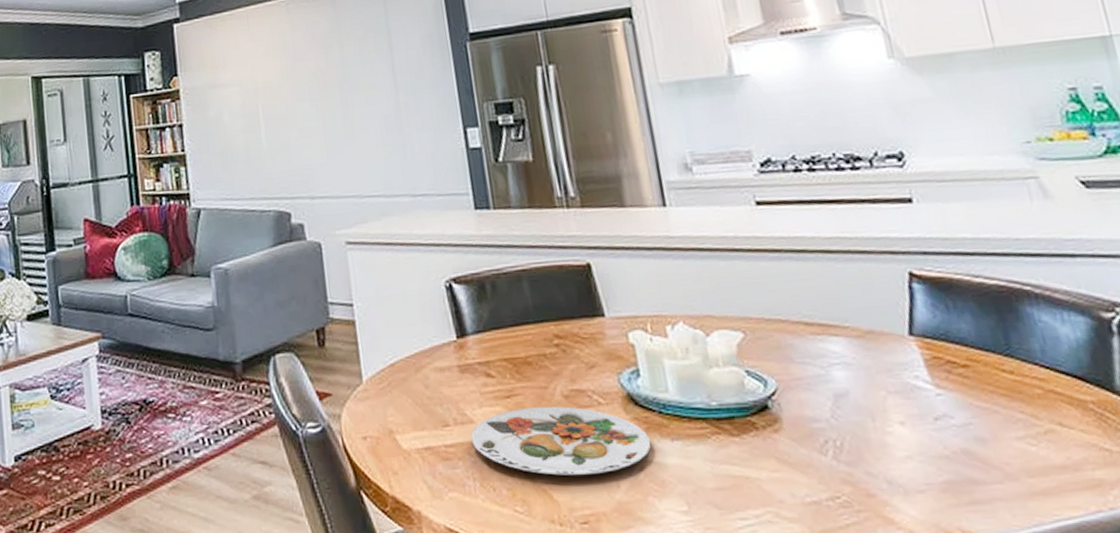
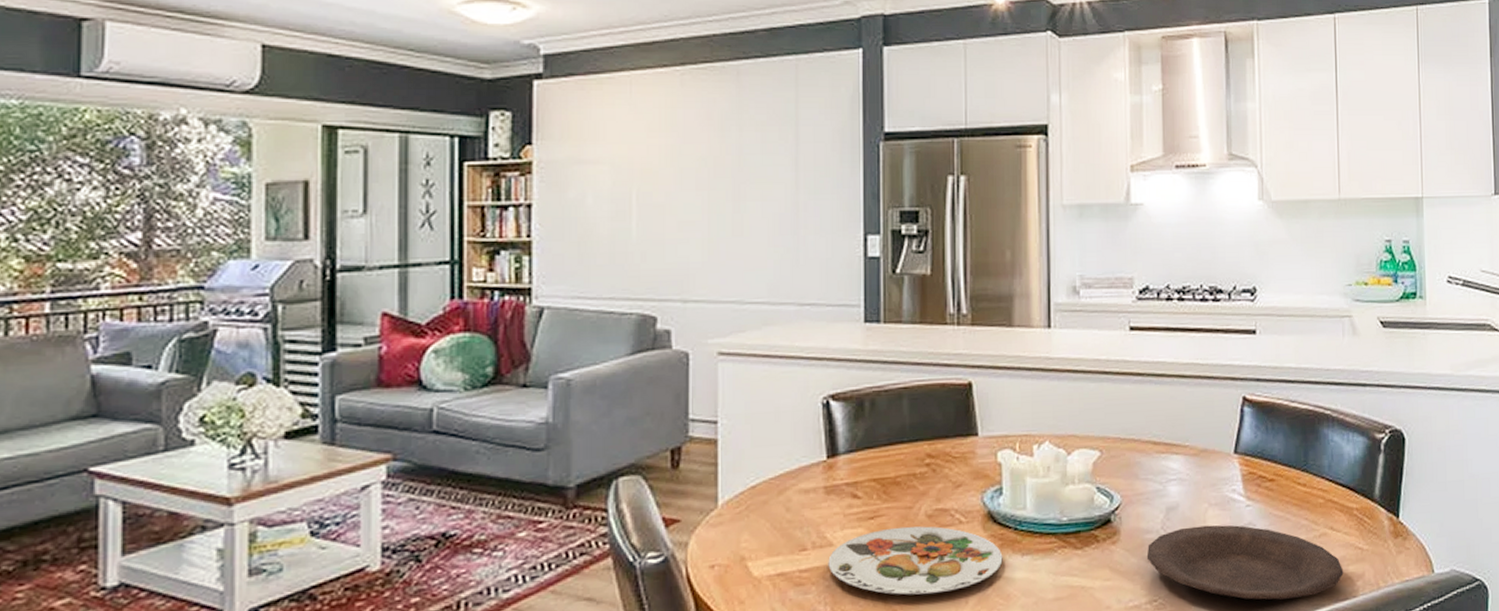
plate: none [818,415,1090,506] -> present [1146,525,1344,600]

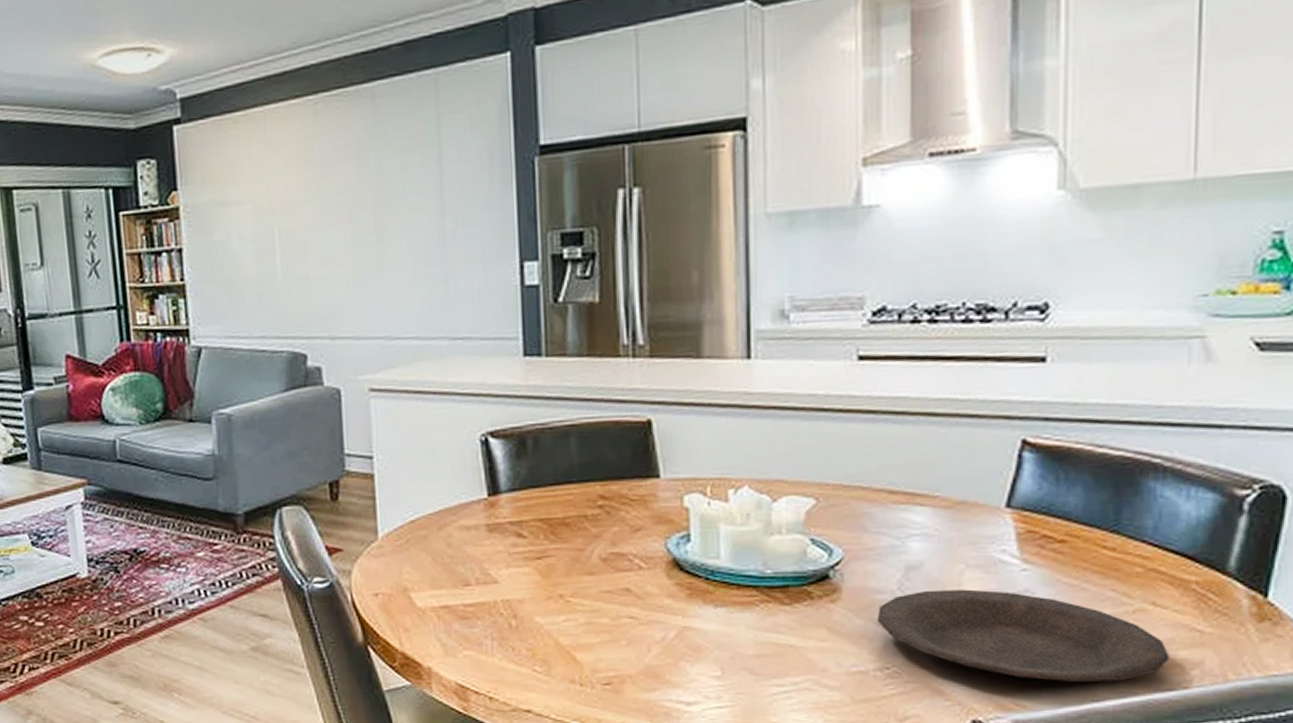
plate: present [828,526,1003,595] -> none [493,568,692,639]

